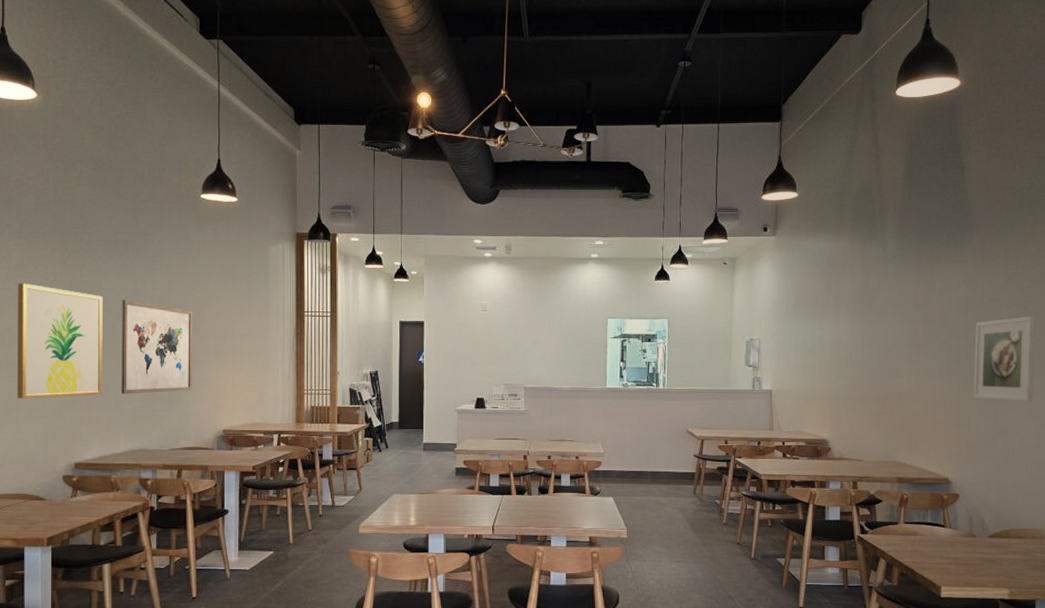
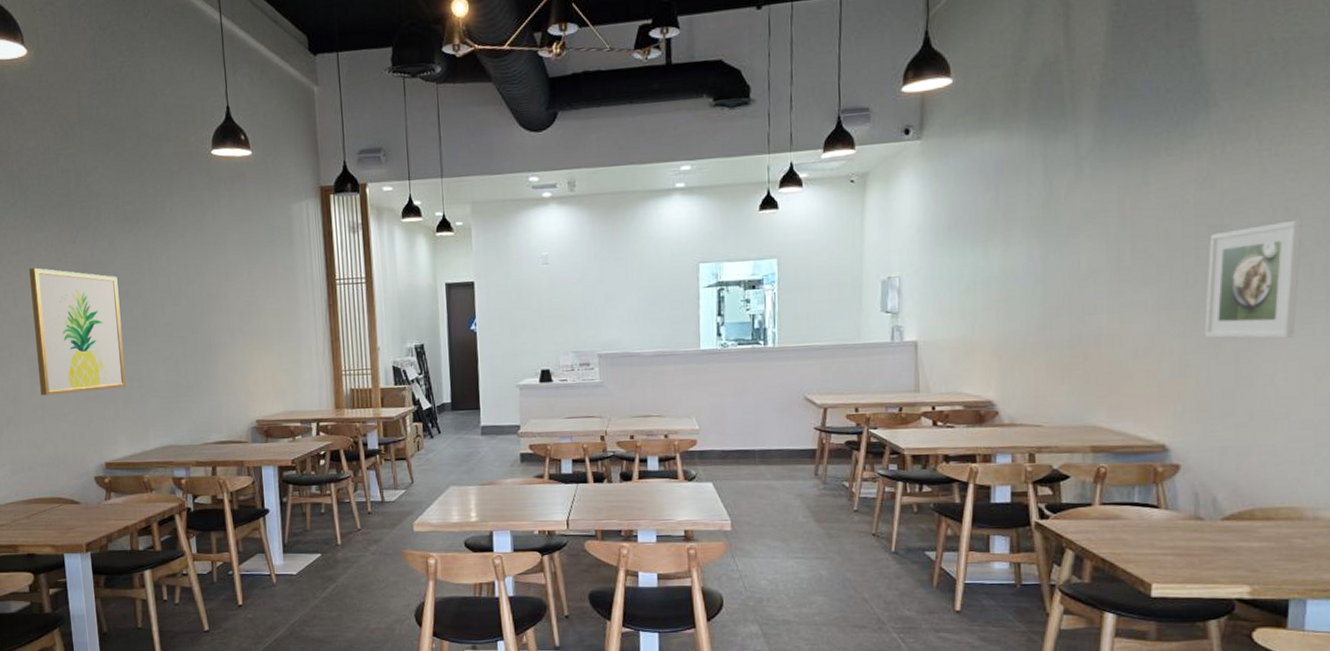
wall art: present [122,299,193,394] -> none [137,278,220,386]

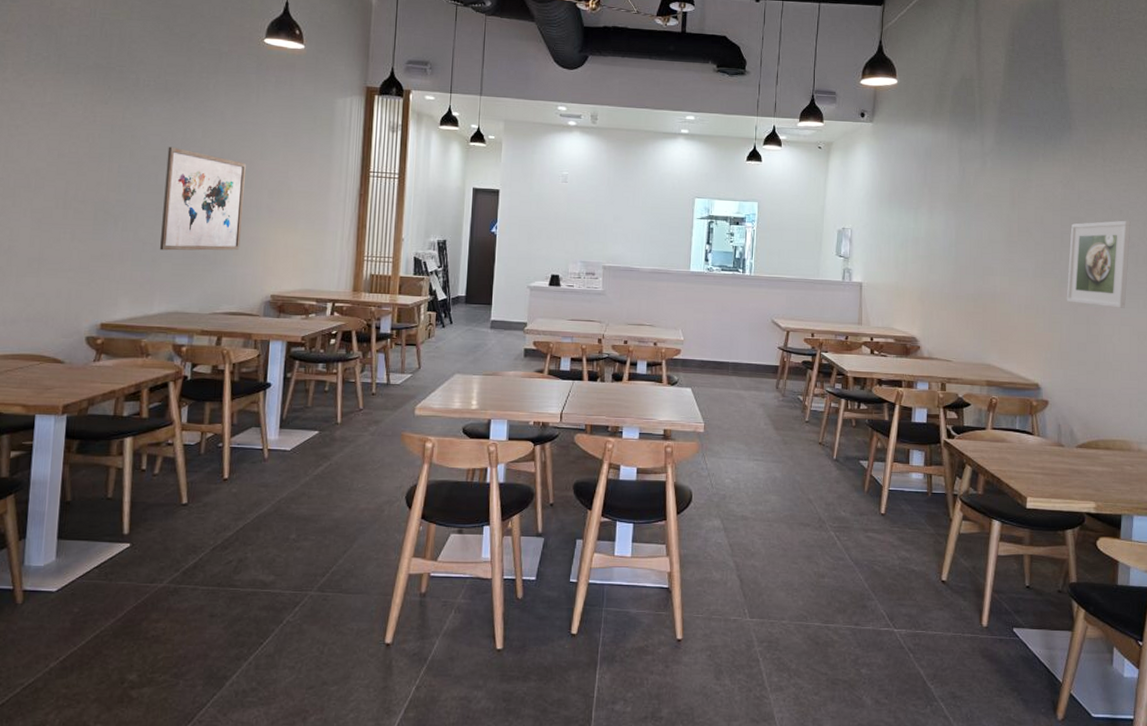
wall art: present [29,267,127,396] -> none [40,121,147,250]
wall art: none [137,278,220,386] -> present [160,146,247,251]

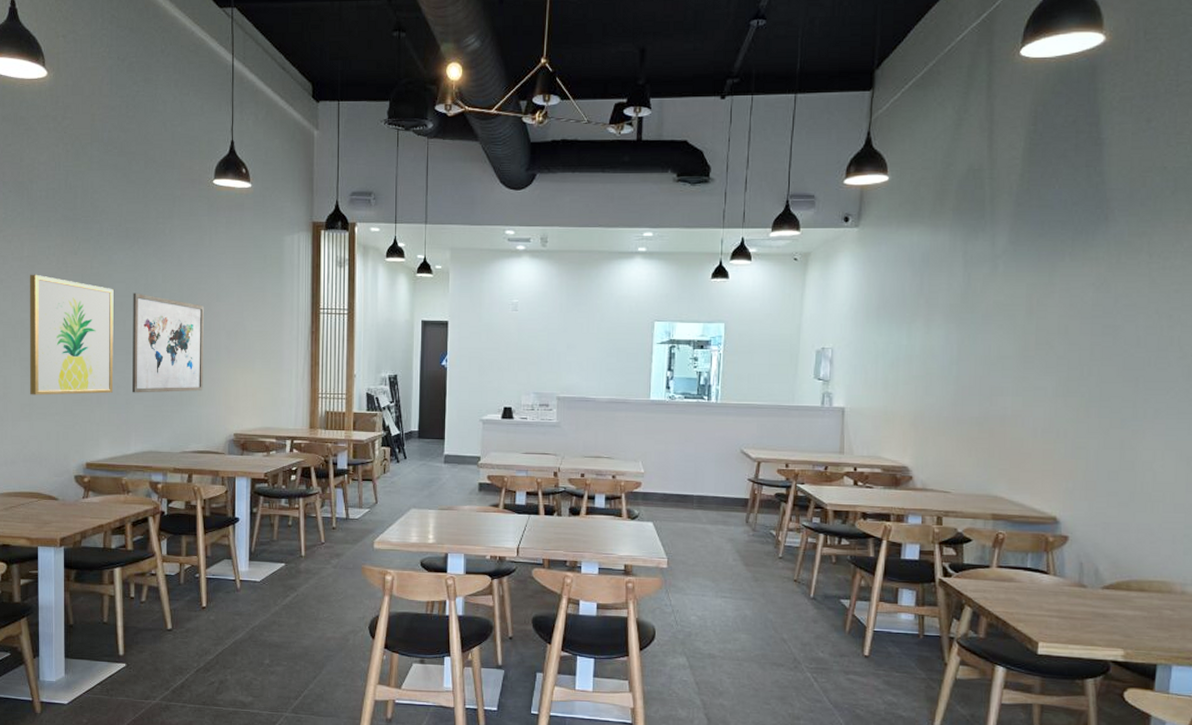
wall art: none [40,121,147,250] -> present [30,274,114,395]
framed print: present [1066,220,1131,308] -> none [1094,326,1183,430]

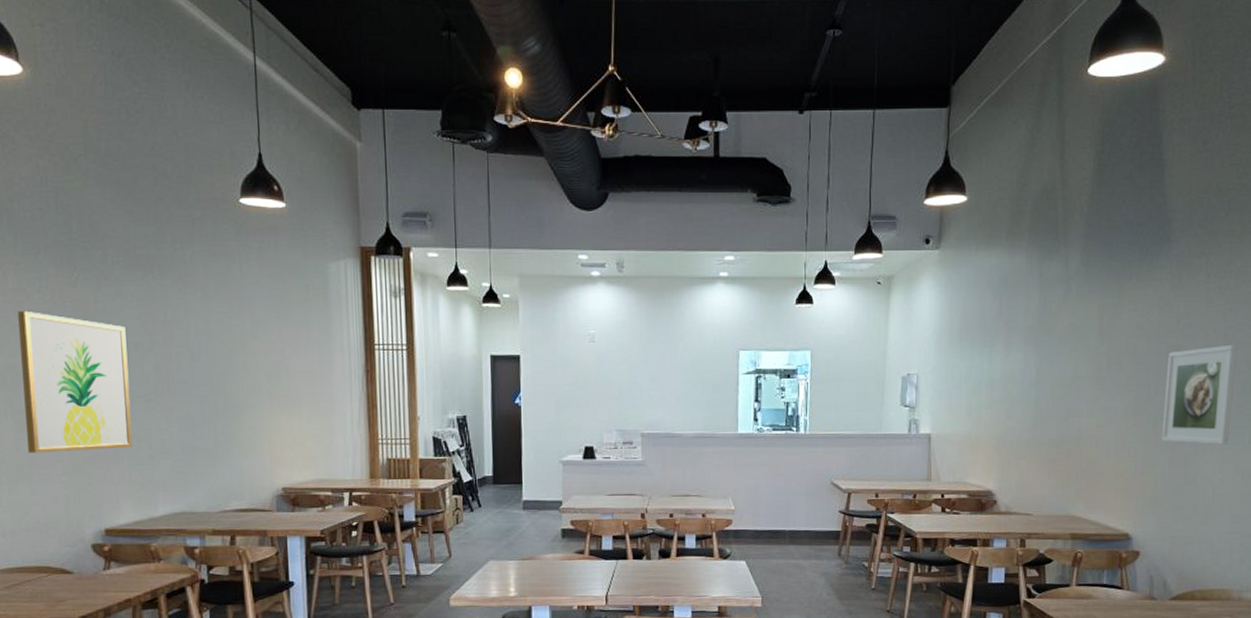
wall art: present [132,293,205,393] -> none [149,330,242,447]
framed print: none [1094,326,1183,430] -> present [1161,344,1237,445]

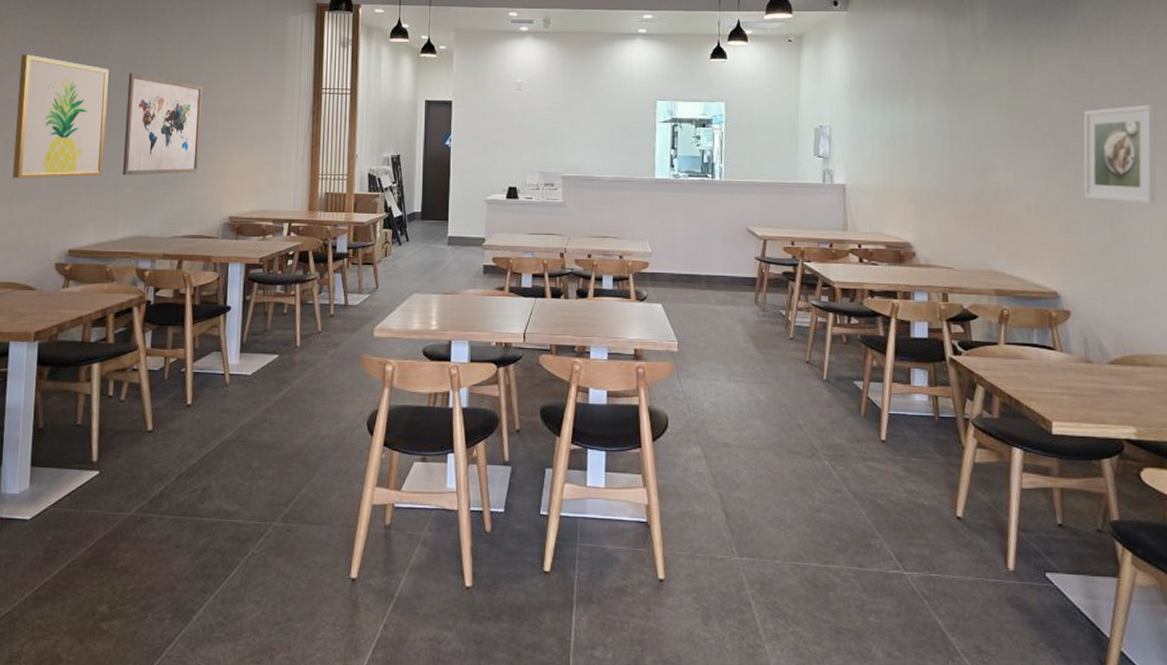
wall art: none [149,330,242,447] -> present [123,73,203,176]

